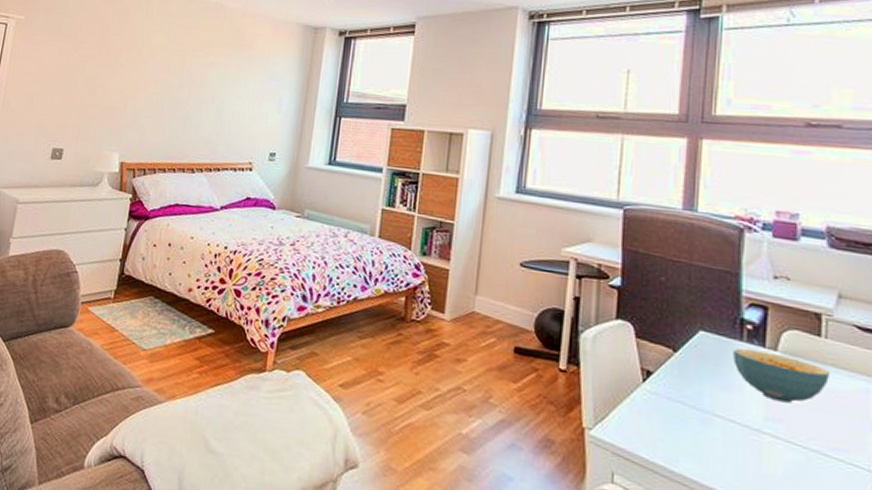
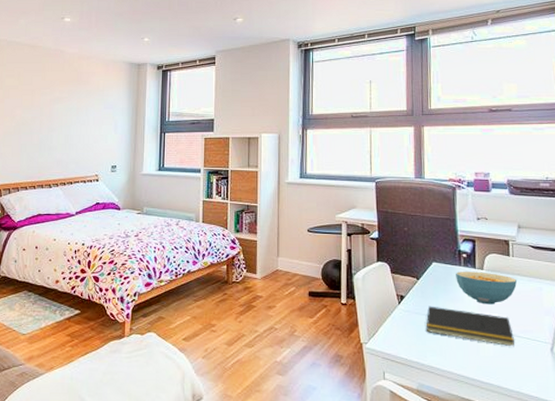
notepad: none [680,390,820,469] -> present [426,306,515,347]

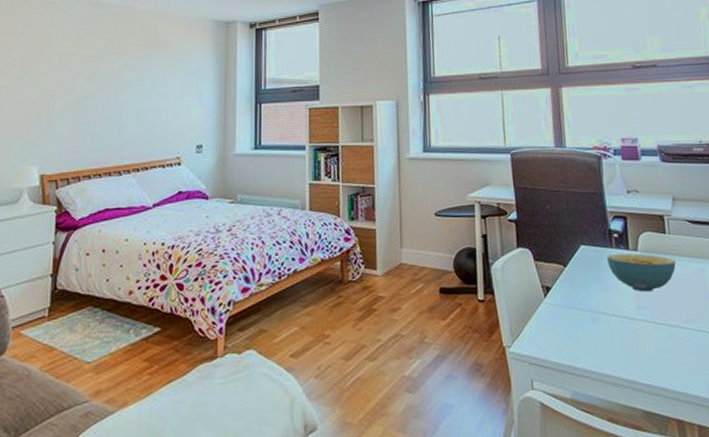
notepad: present [426,306,515,347] -> none [577,297,679,341]

